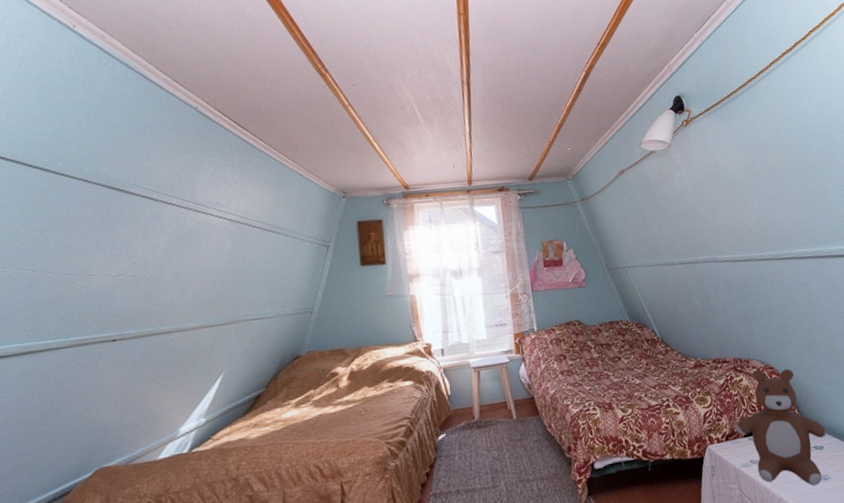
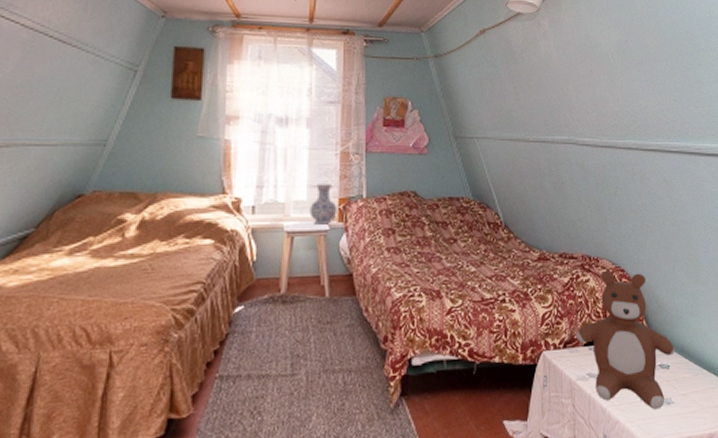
vase: none [490,322,514,359] -> present [309,184,337,225]

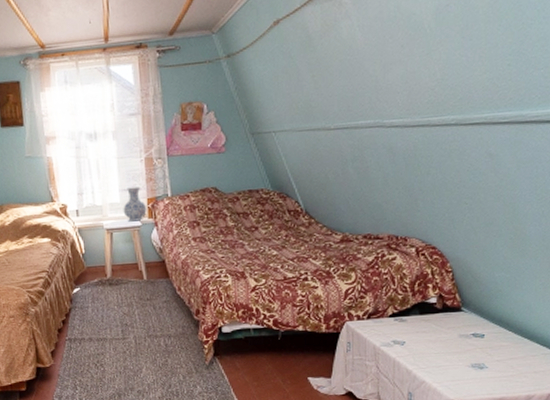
teddy bear: present [576,270,674,410] -> none [381,248,491,373]

